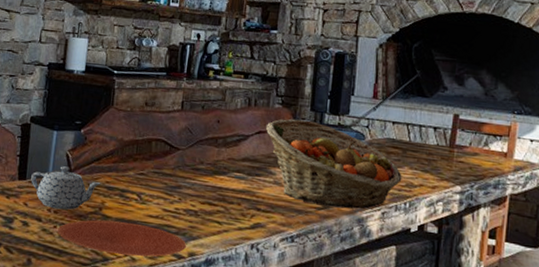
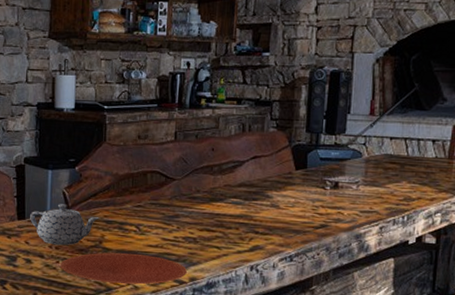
fruit basket: present [265,118,402,209] -> none [260,141,400,226]

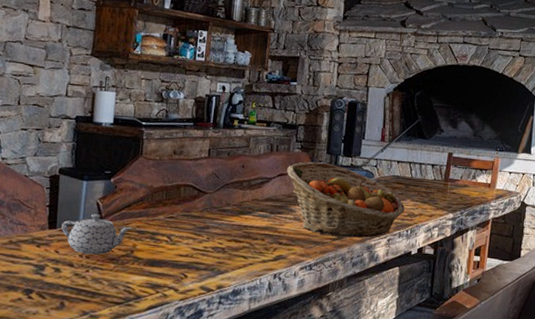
plate: present [60,252,188,285] -> none [90,261,215,293]
fruit basket: none [260,141,400,226] -> present [286,161,405,238]

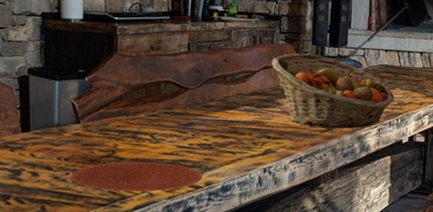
teapot: present [61,214,132,255] -> none [36,115,112,157]
plate: none [90,261,215,293] -> present [71,161,203,193]

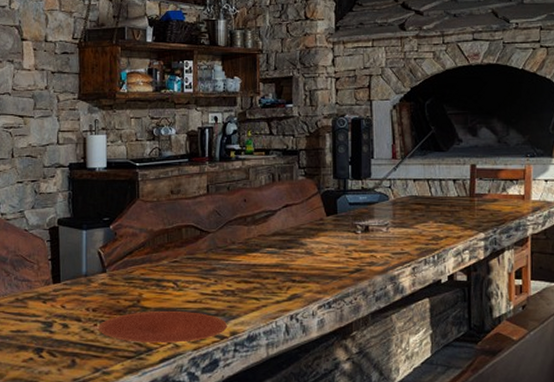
fruit basket: present [271,53,395,129] -> none [291,188,428,269]

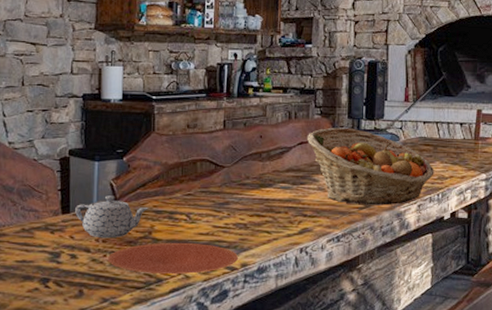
teapot: none [65,264,136,308] -> present [75,196,149,239]
fruit basket: none [291,188,428,269] -> present [306,127,434,205]

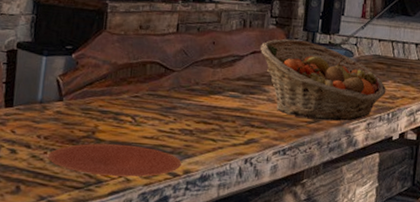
teapot: present [75,196,149,239] -> none [18,92,94,136]

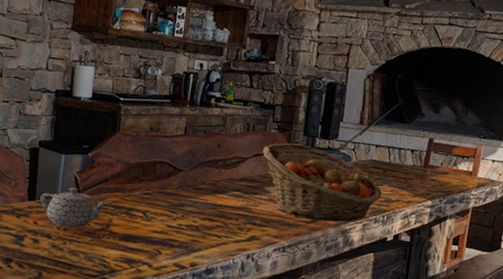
teapot: none [18,92,94,136] -> present [40,187,108,228]
plate: present [48,143,182,177] -> none [67,236,189,268]

